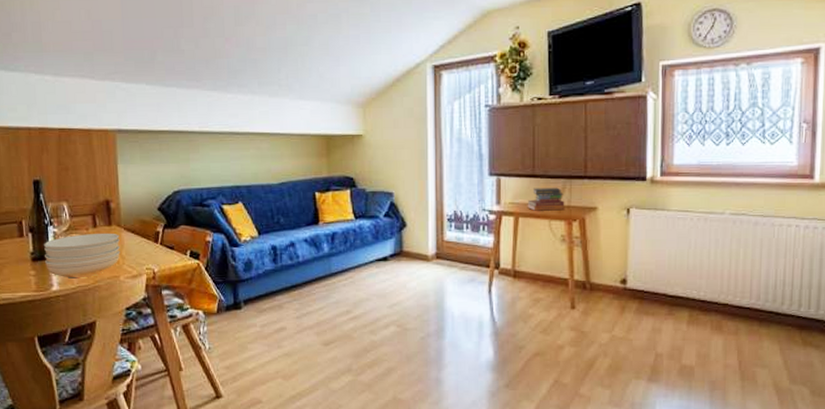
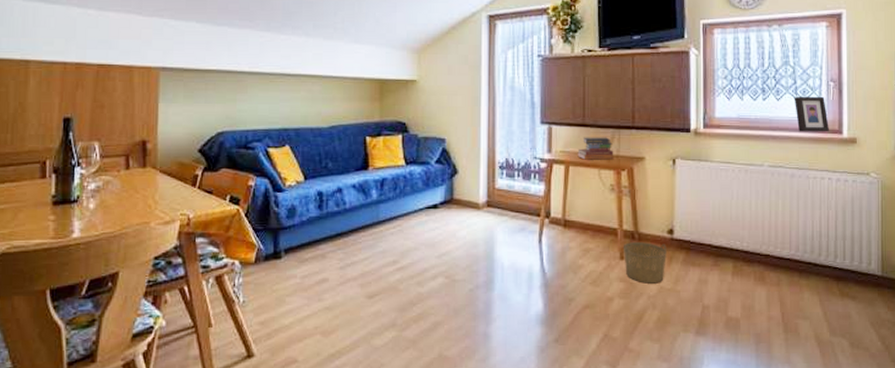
bowl: present [43,232,120,279] -> none [67,175,154,224]
basket: none [573,292,619,332] -> present [622,242,667,284]
picture frame: none [761,139,799,178] -> present [793,96,829,132]

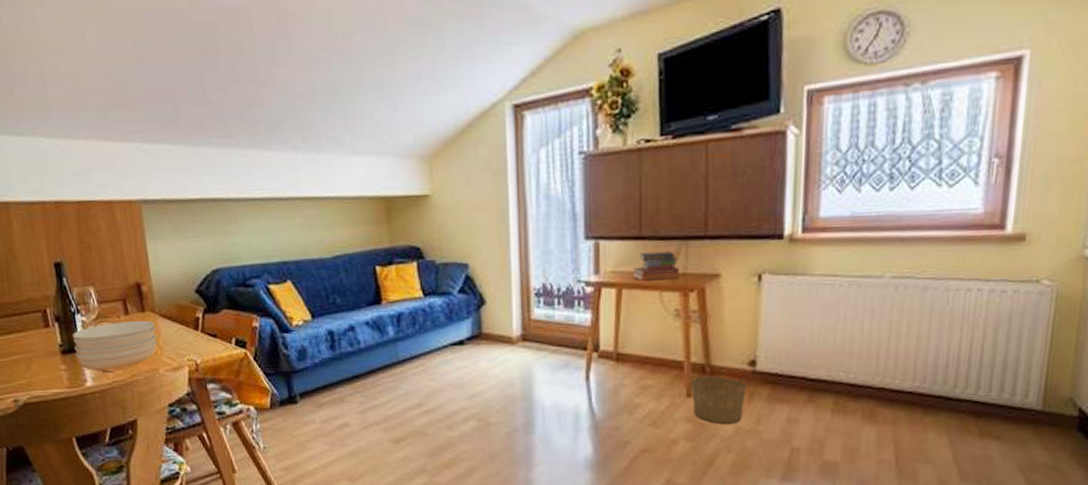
bowl: none [67,175,154,224] -> present [71,320,158,373]
picture frame: present [793,96,829,132] -> none [935,179,986,230]

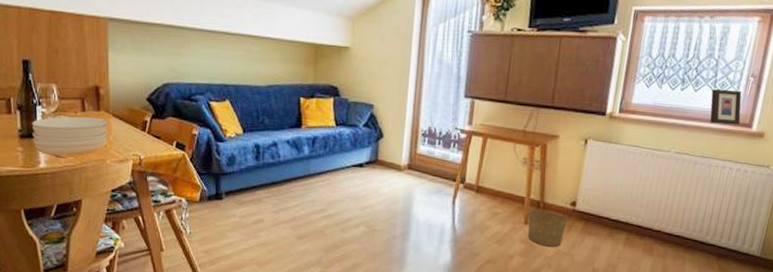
books: present [632,251,680,281] -> none [496,112,531,136]
picture frame: none [935,179,986,230] -> present [710,88,742,125]

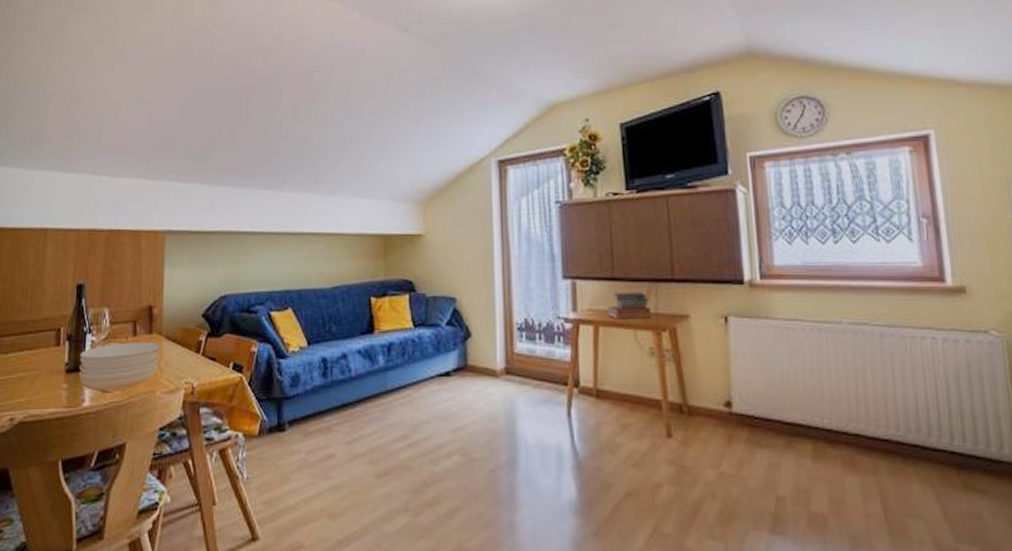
books: none [496,112,531,136] -> present [607,292,652,319]
basket: present [527,210,568,247] -> none [669,417,725,468]
picture frame: present [710,88,742,125] -> none [874,236,926,281]

